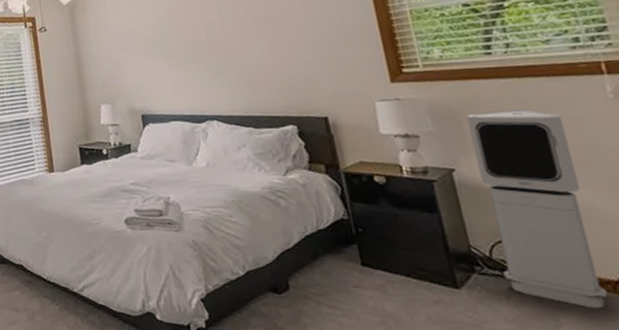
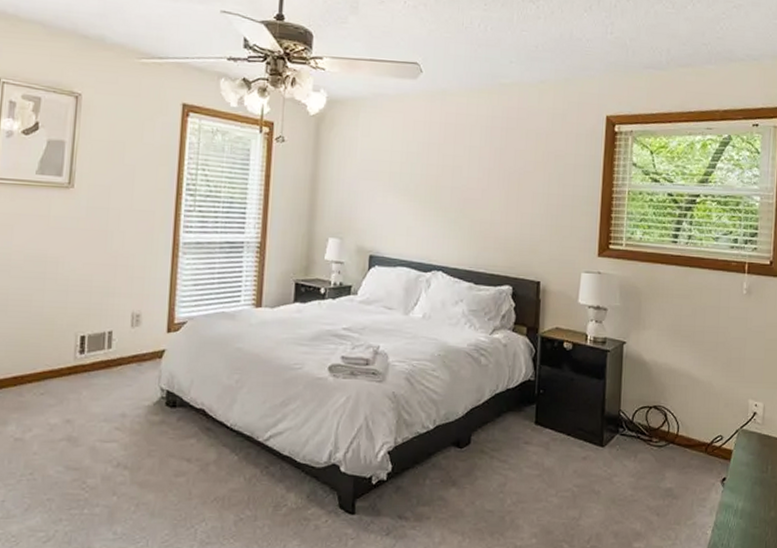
air purifier: present [466,108,609,309] -> none [637,294,710,465]

